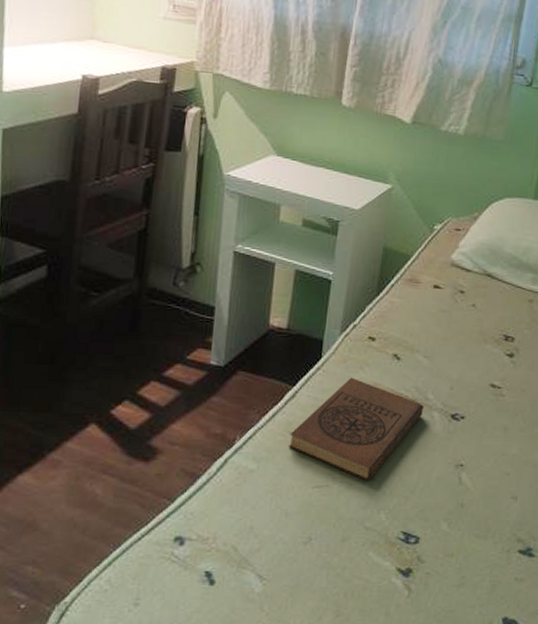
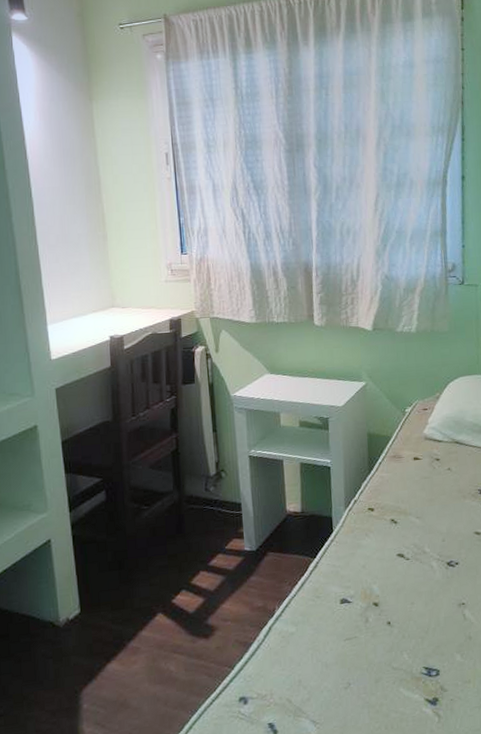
book: present [289,377,423,482] -> none [318,543,423,629]

